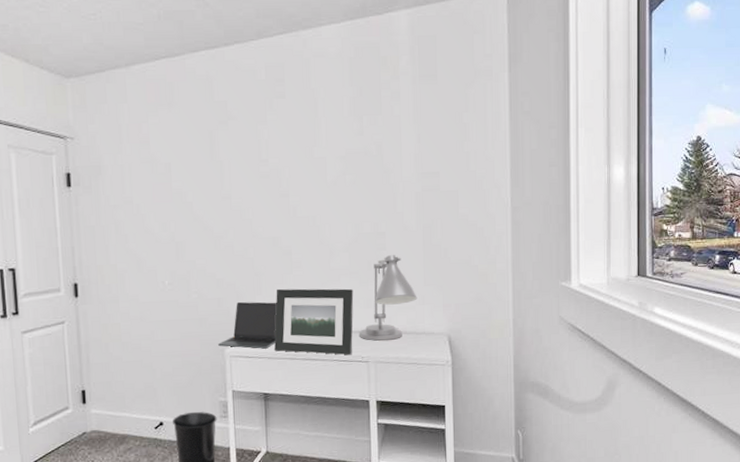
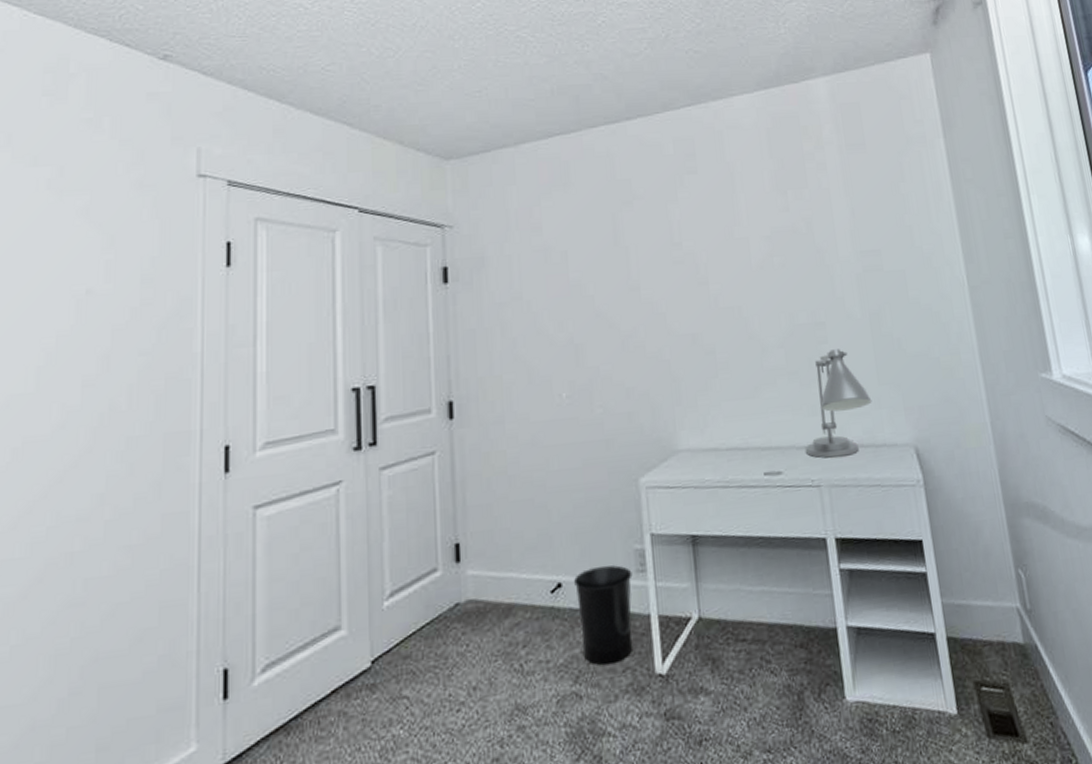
laptop: present [218,301,278,349] -> none [630,414,703,476]
picture frame: present [274,288,354,355] -> none [699,393,799,479]

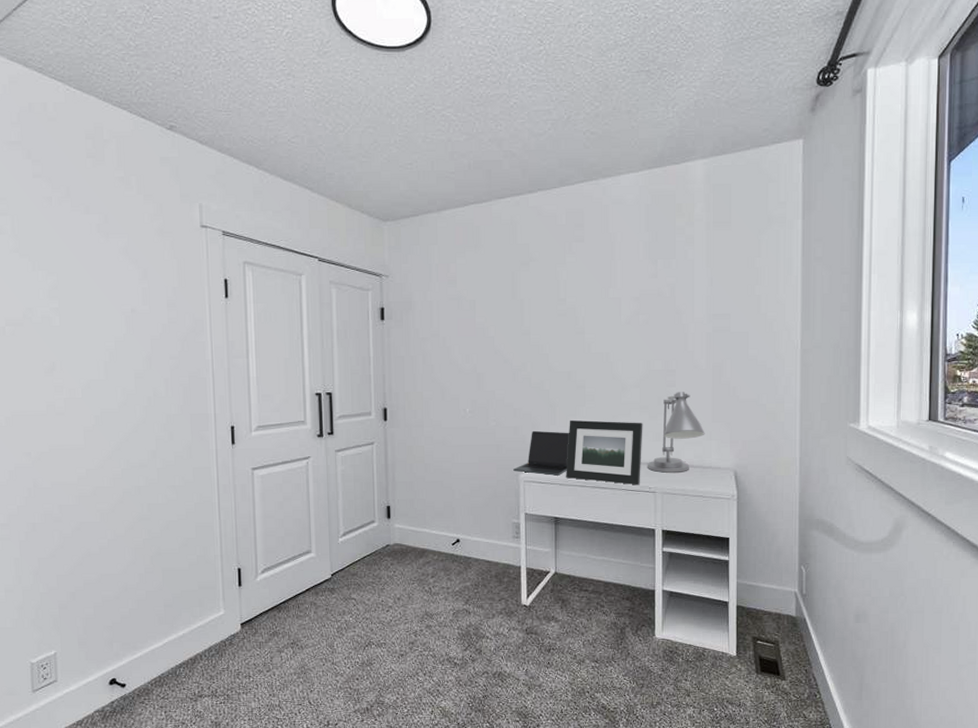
waste bin: present [573,565,633,665] -> none [468,531,510,594]
laptop: none [630,414,703,476] -> present [513,430,570,476]
picture frame: none [699,393,799,479] -> present [566,419,643,485]

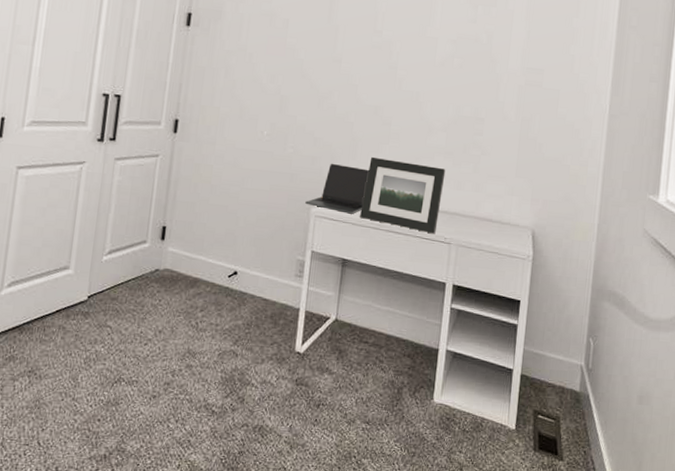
desk lamp: present [648,392,705,473] -> none [445,141,507,226]

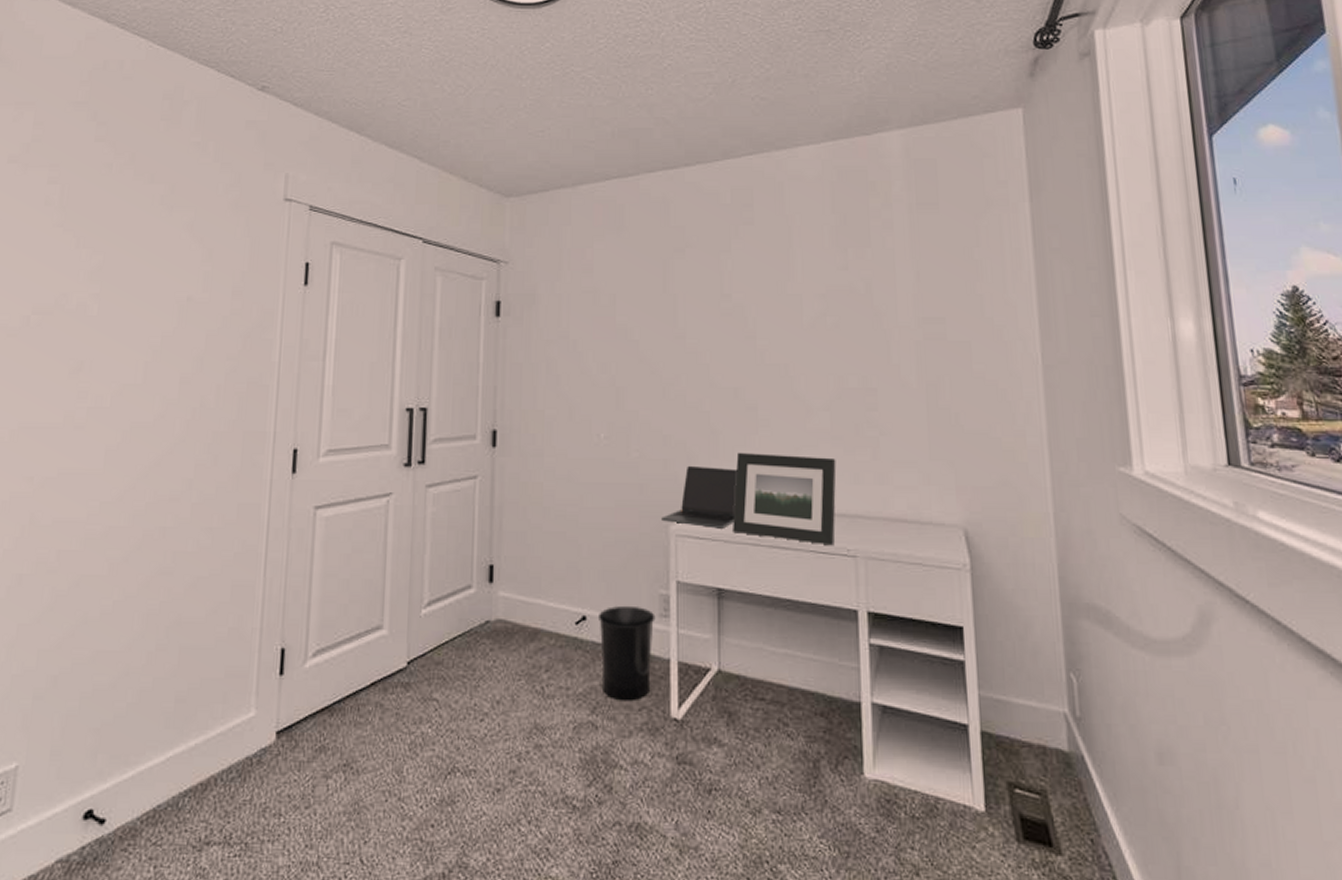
waste bin: none [244,266,292,337] -> present [597,605,656,700]

